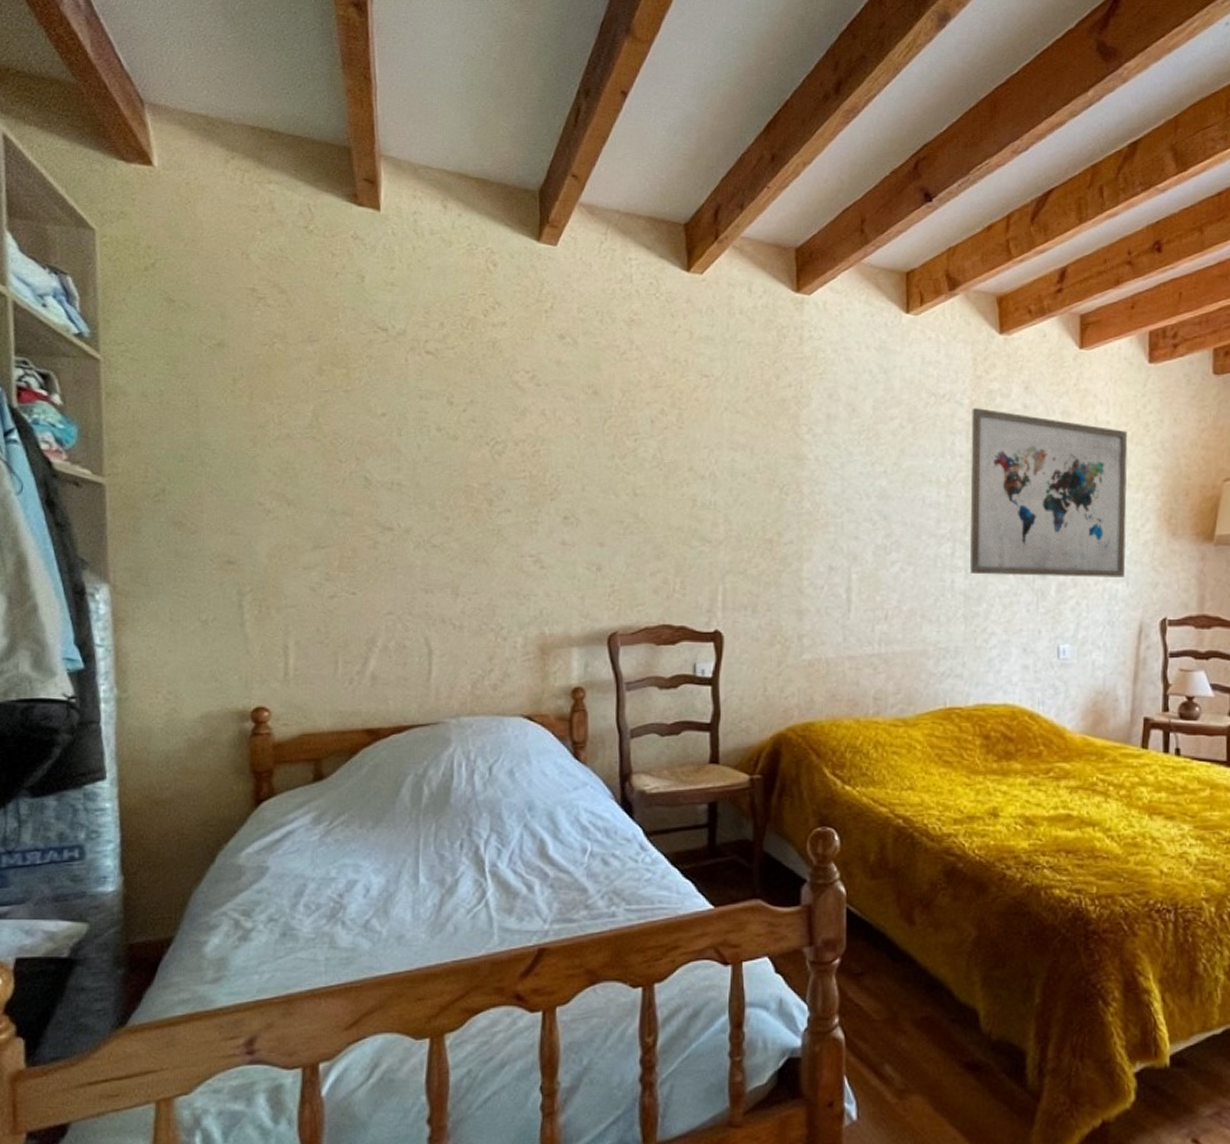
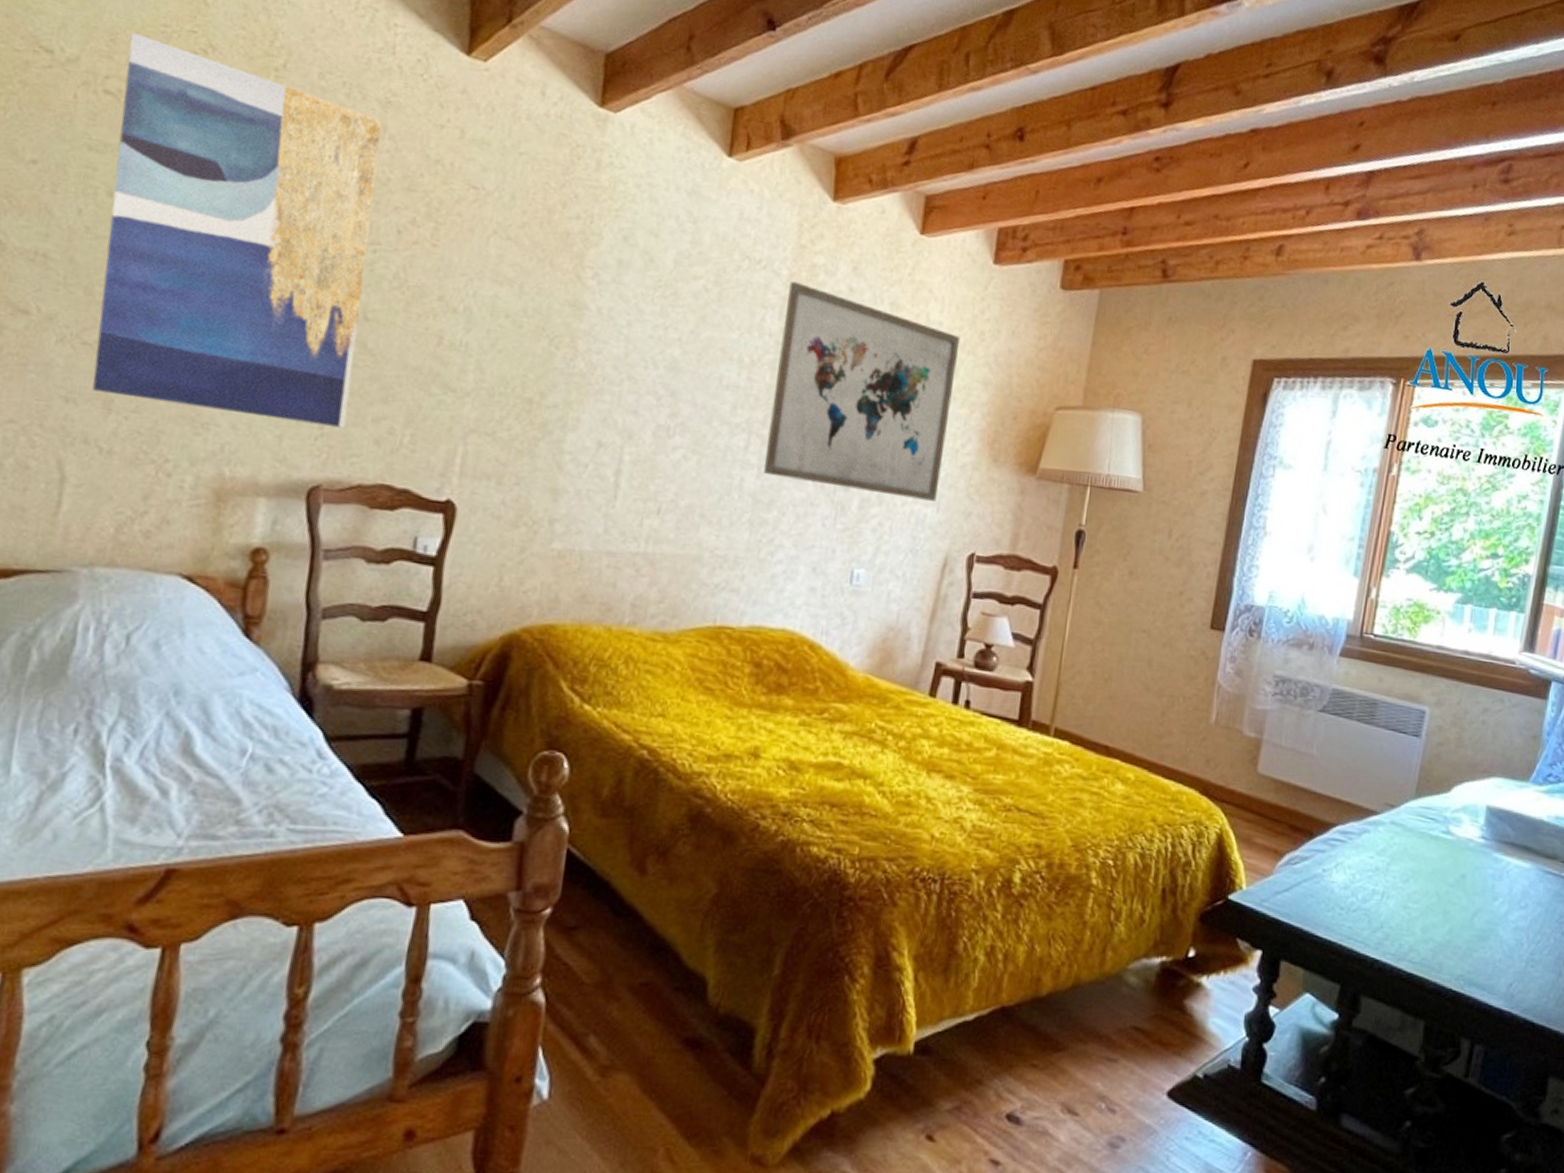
wall art: none [439,304,631,584] -> present [92,33,383,428]

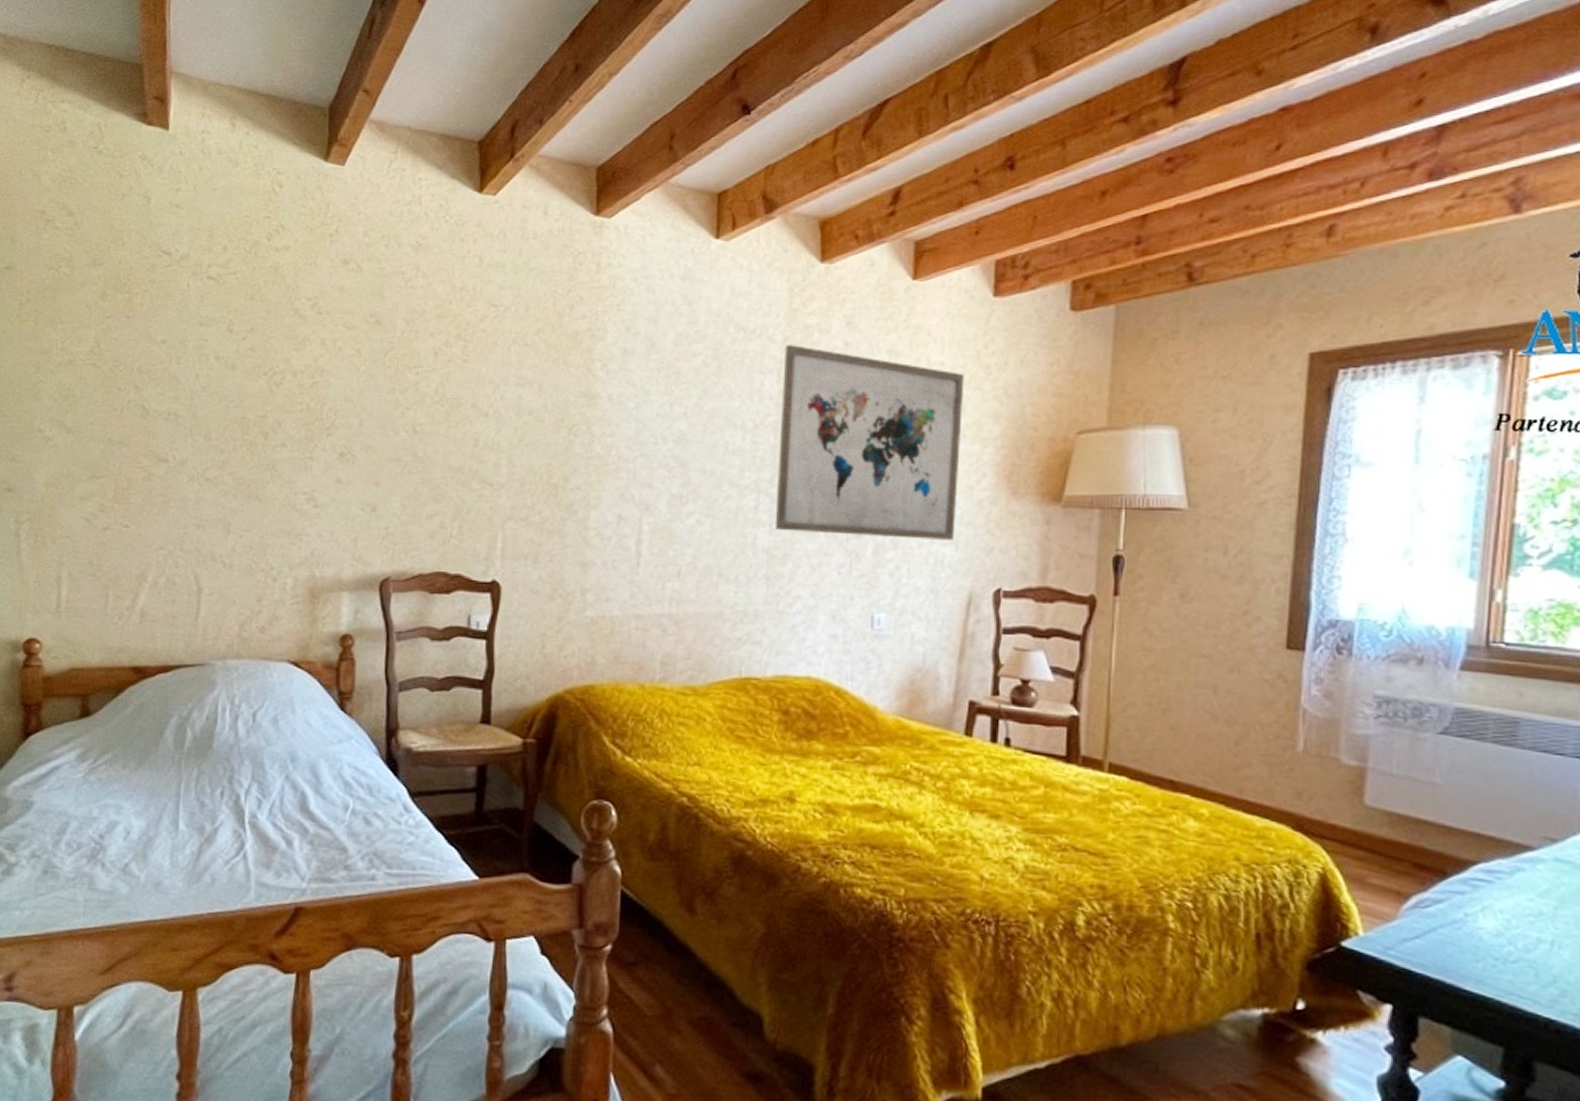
wall art: present [92,33,383,428] -> none [215,227,416,527]

